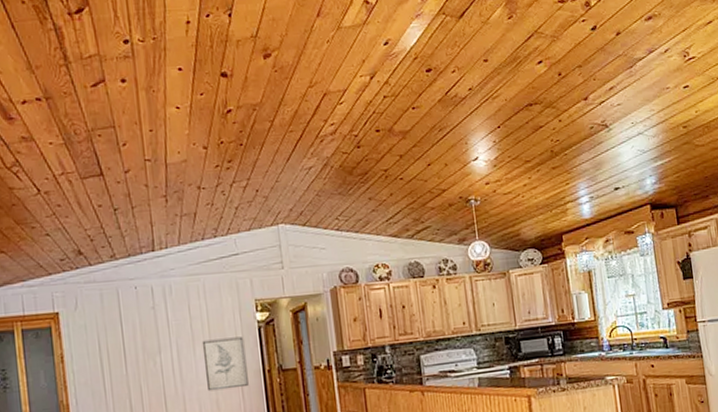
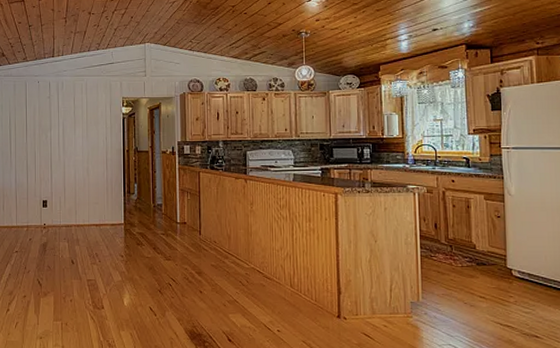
wall art: present [202,336,249,392] -> none [81,124,112,161]

